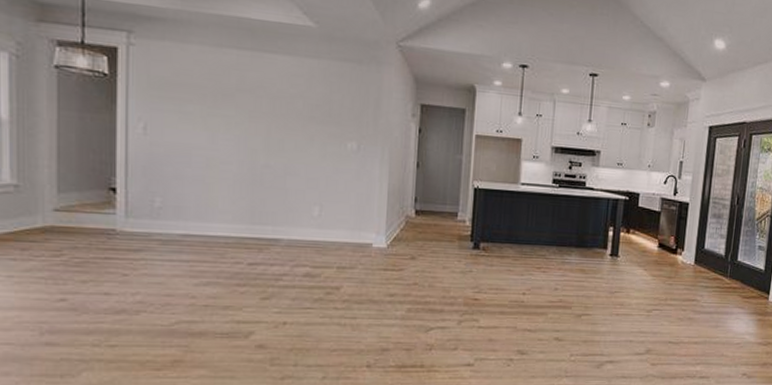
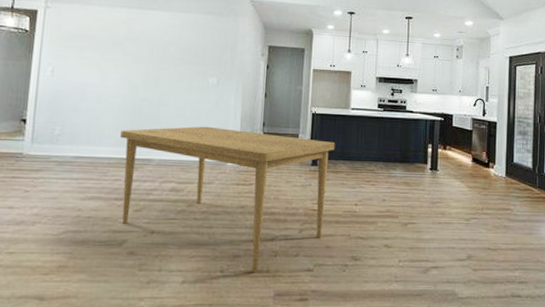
dining table: none [239,200,502,367] -> present [120,126,336,272]

